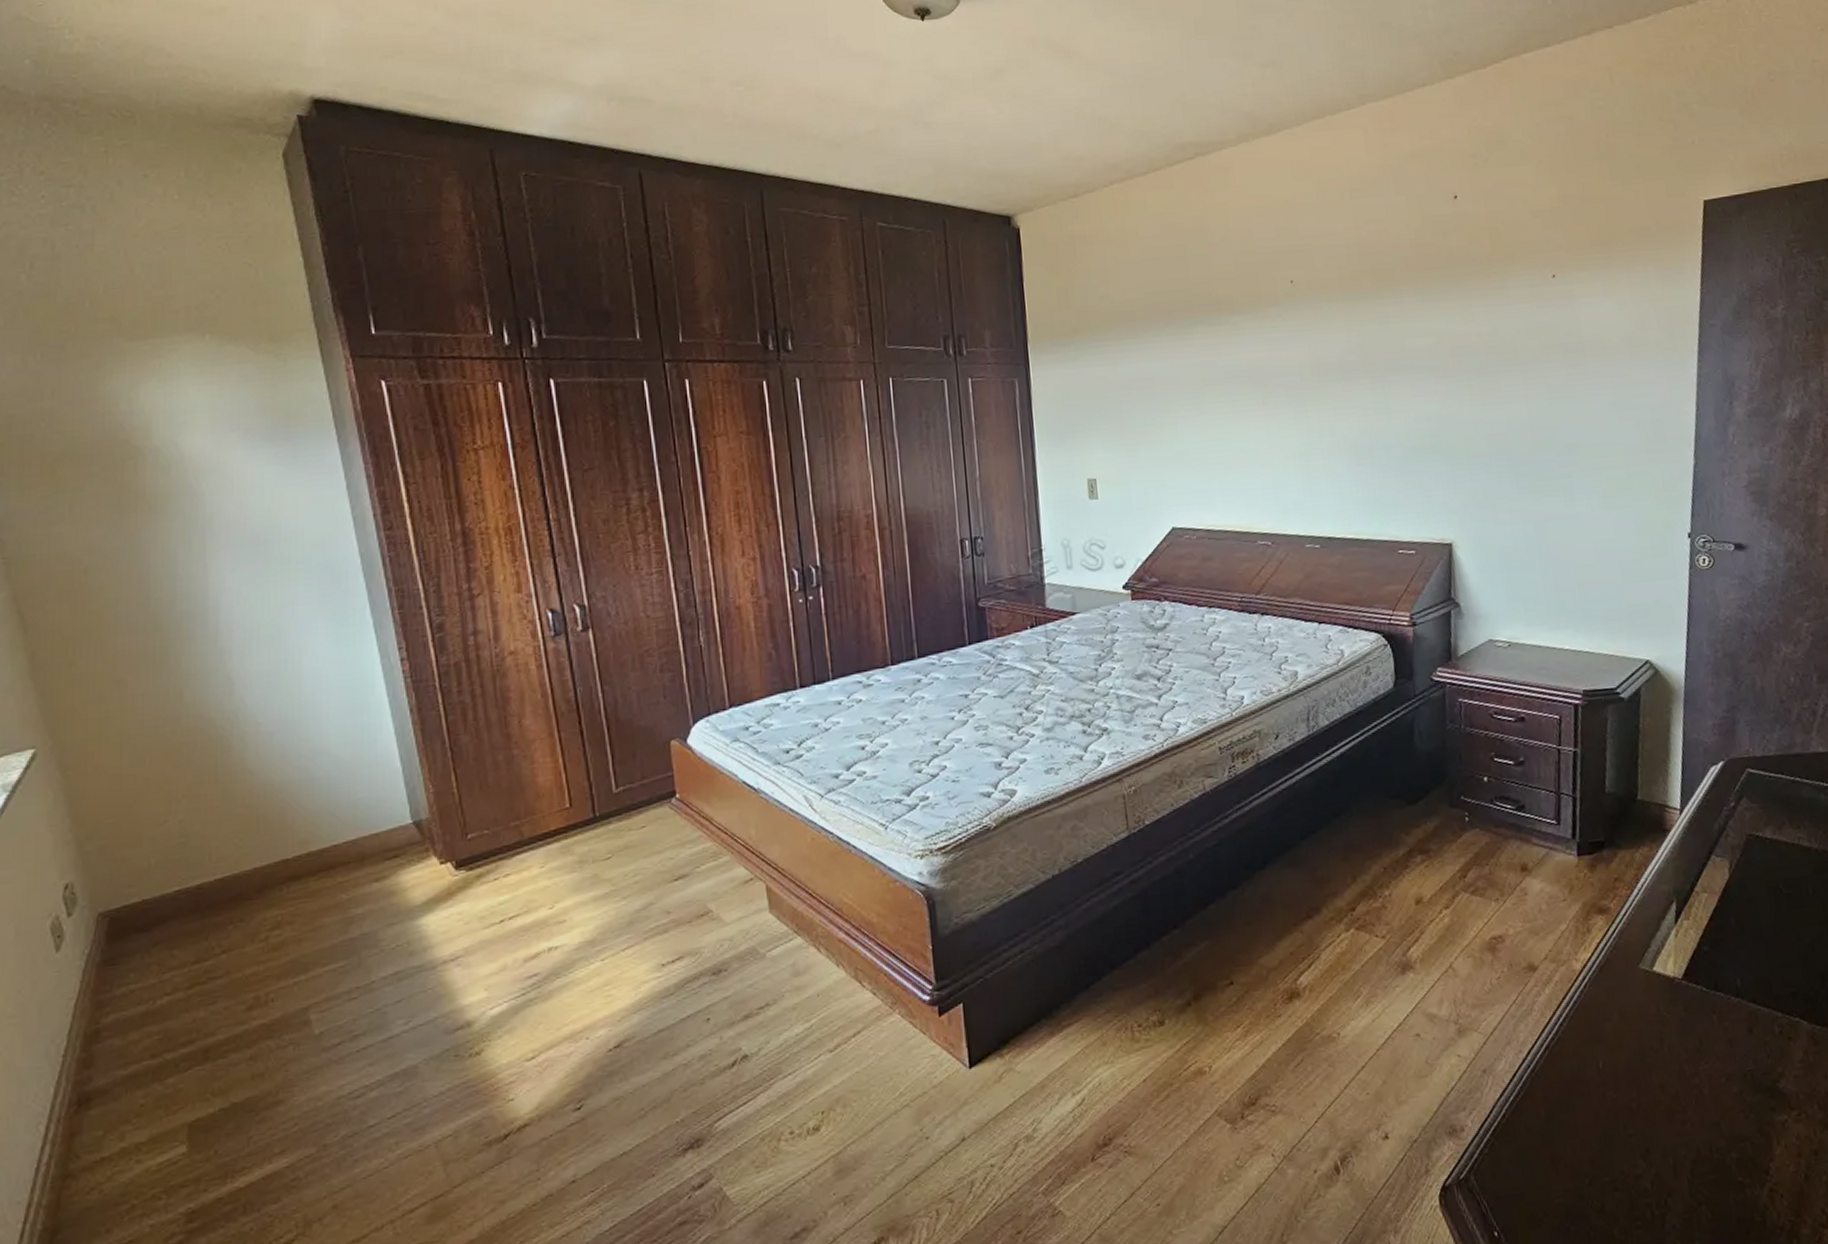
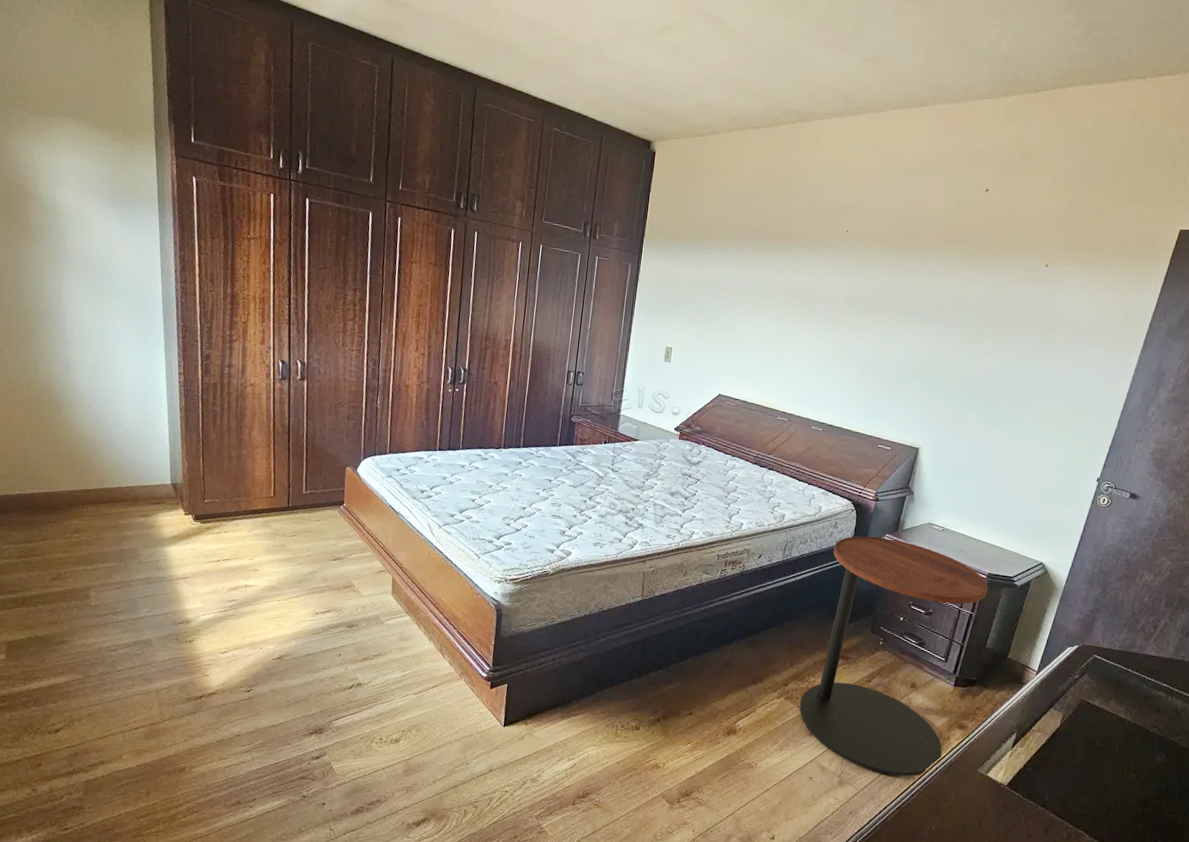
side table: none [1372,672,1589,1004] -> present [799,536,989,777]

